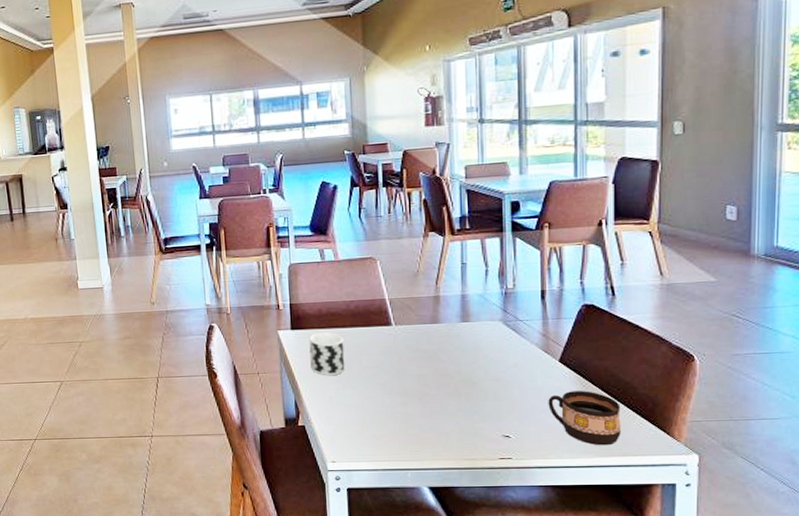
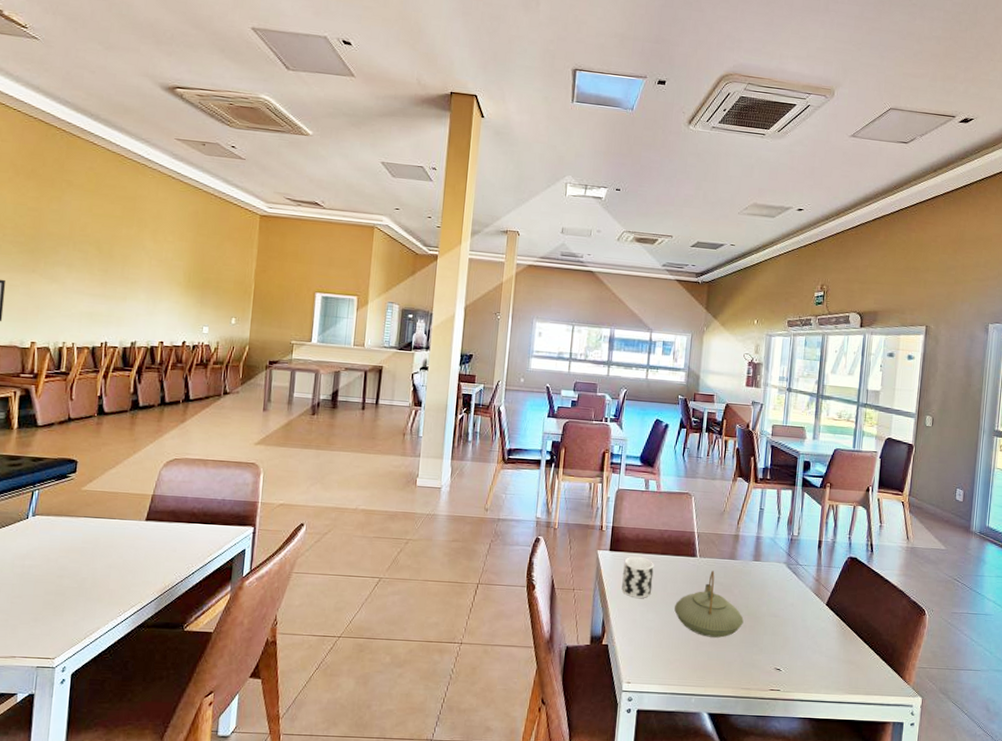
teapot: none [374,338,458,409] -> present [674,570,744,638]
cup: present [548,391,621,446] -> none [813,632,869,684]

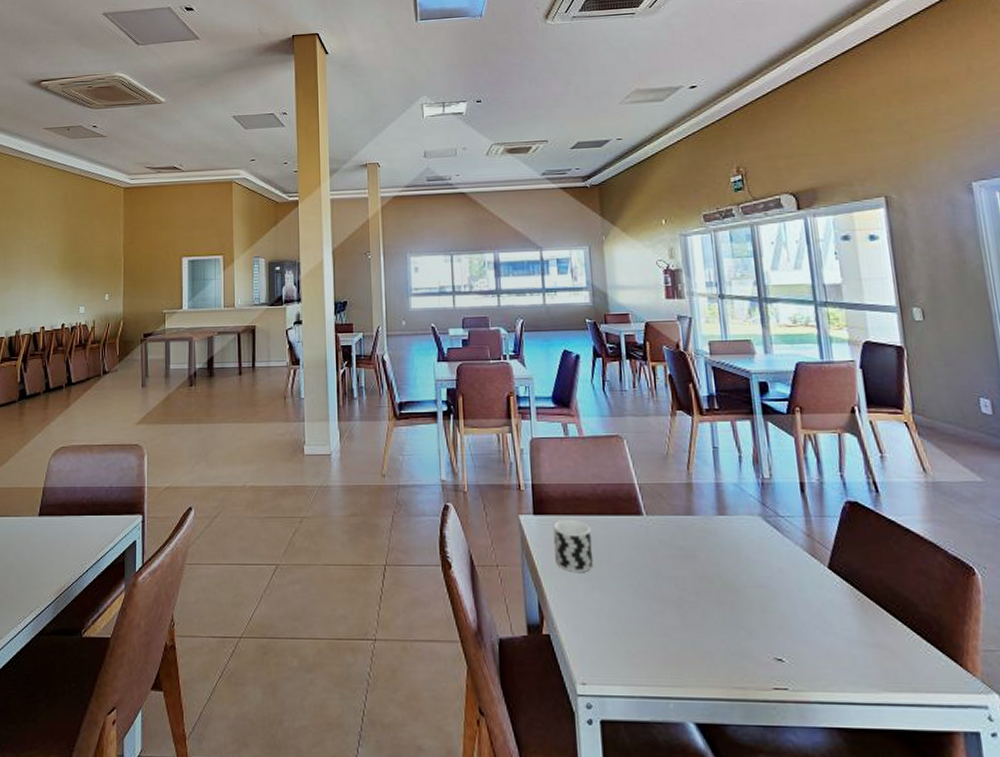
teapot: present [674,570,744,638] -> none [626,531,720,619]

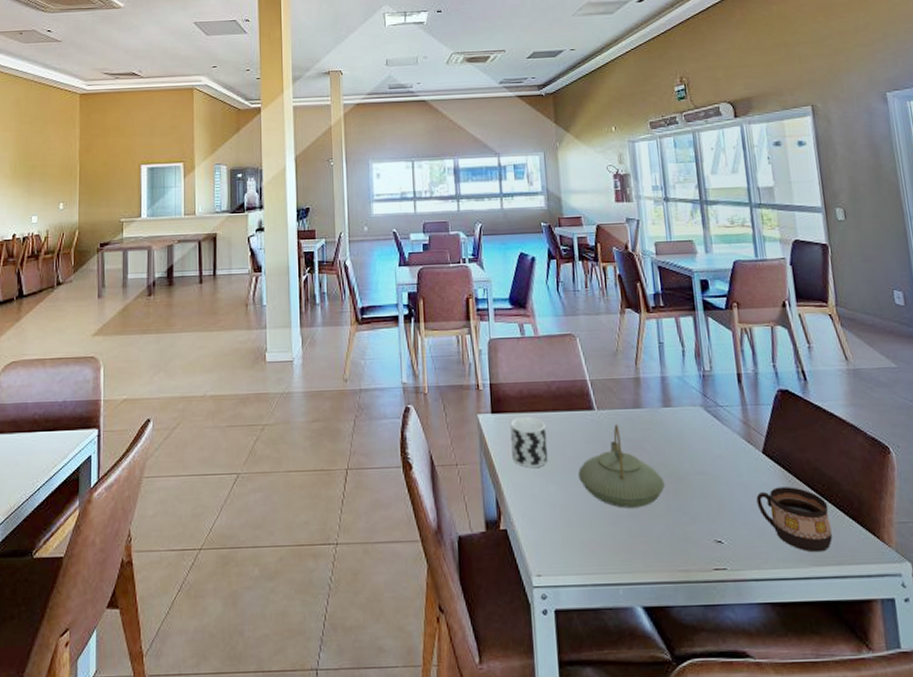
teapot: none [626,531,720,619] -> present [578,424,665,508]
cup: none [821,605,908,678] -> present [756,487,833,553]

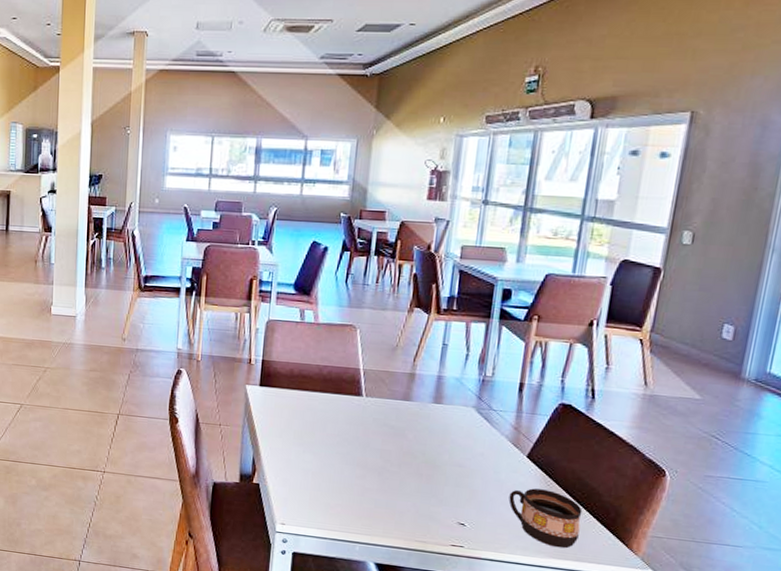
cup: present [510,416,548,467] -> none [274,392,312,438]
teapot: present [578,424,665,508] -> none [335,412,420,485]

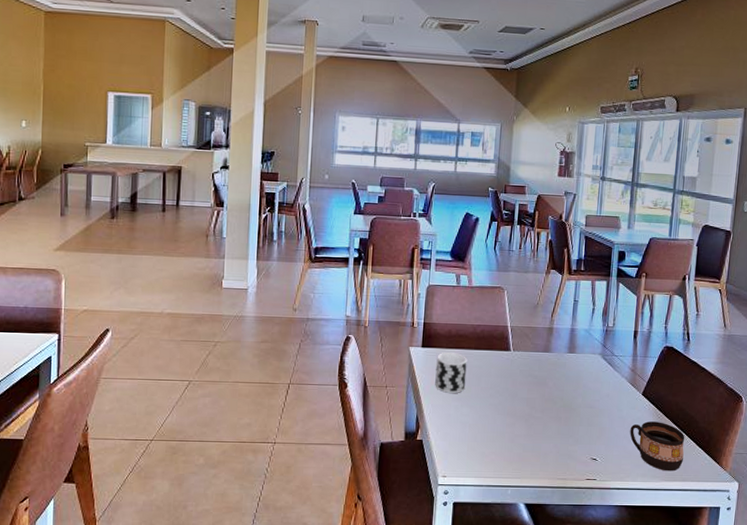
cup: none [274,392,312,438] -> present [435,352,468,393]

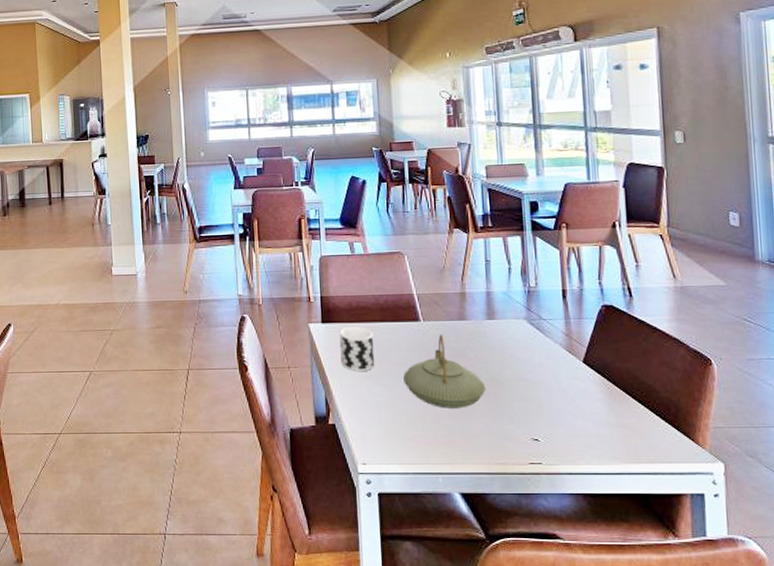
teapot: none [489,364,559,430] -> present [403,334,486,409]
cup: present [630,421,685,472] -> none [574,393,647,452]

